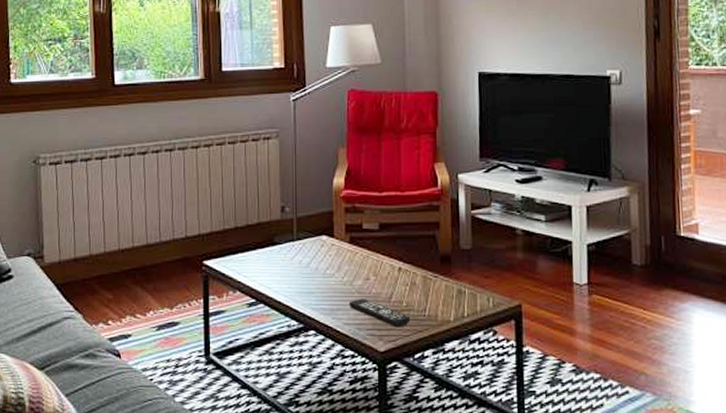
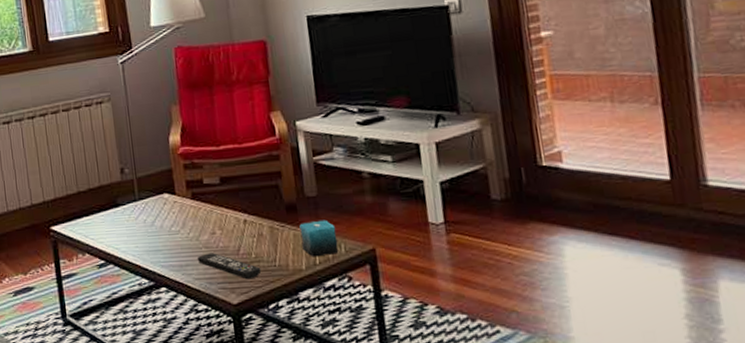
candle: none [452,273,487,309] -> present [299,219,339,257]

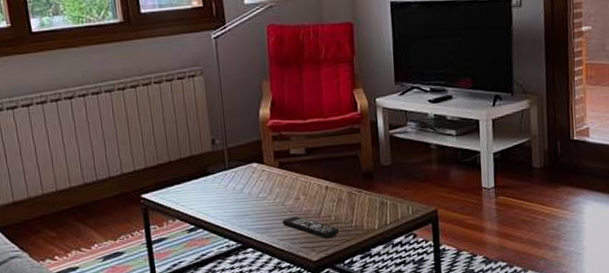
candle: present [299,219,339,257] -> none [374,185,407,218]

